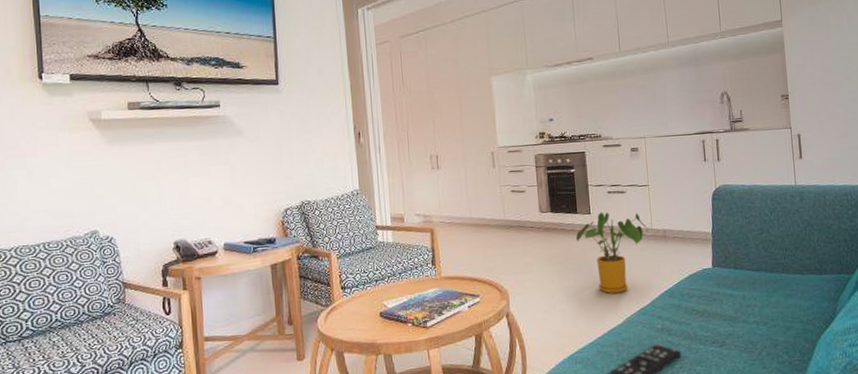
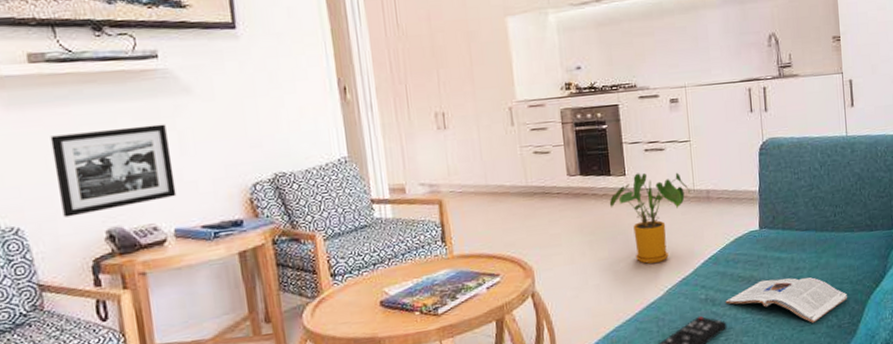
picture frame: none [139,159,227,230] -> present [50,124,177,218]
magazine: none [680,314,798,358] -> present [725,277,848,323]

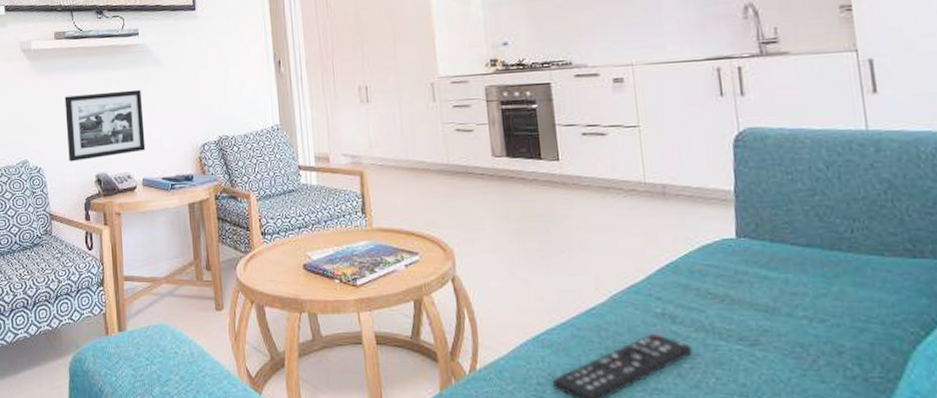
house plant: present [609,172,690,264] -> none [539,159,640,264]
magazine: present [725,277,848,323] -> none [689,301,878,368]

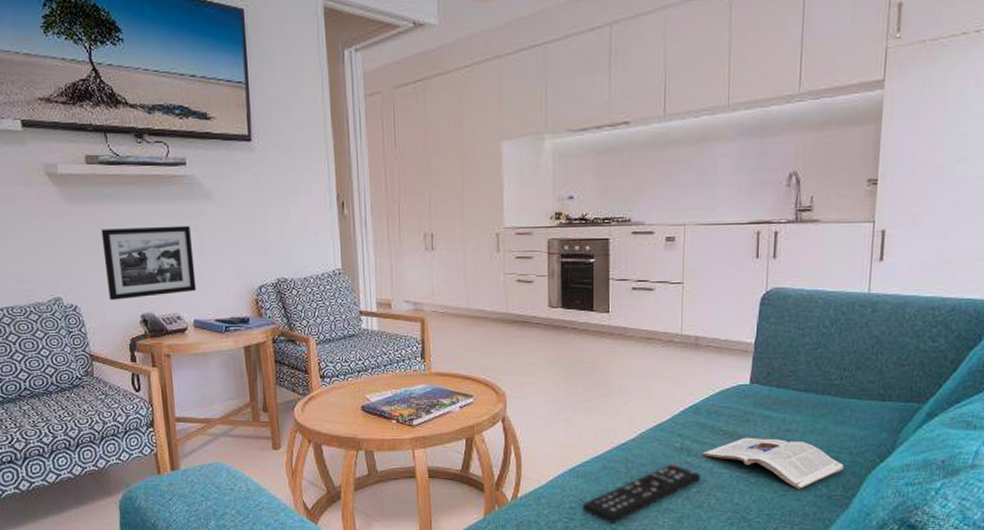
magazine: none [689,301,878,368] -> present [702,437,845,489]

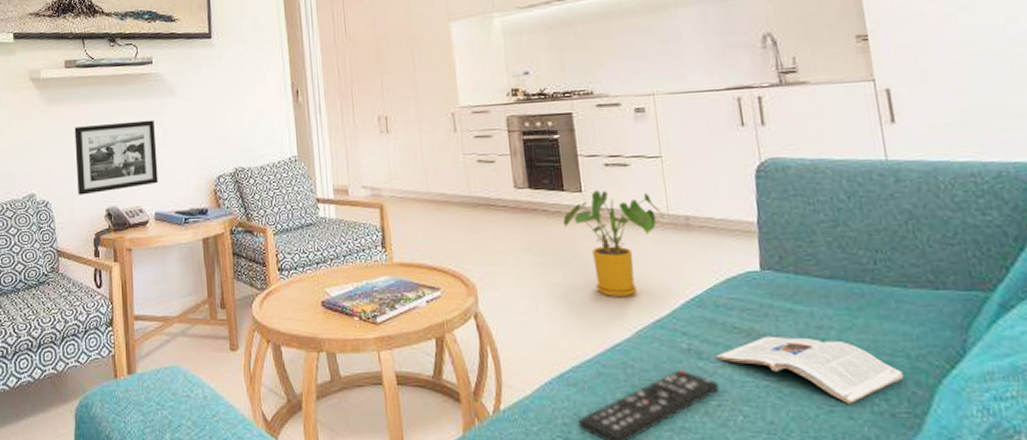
house plant: none [589,311,677,405] -> present [562,190,663,298]

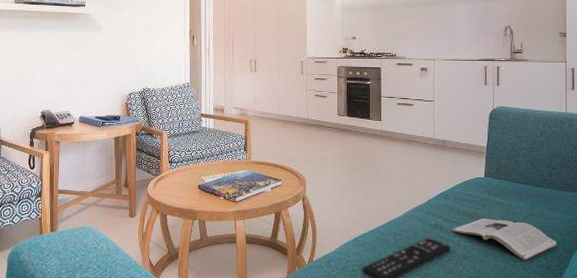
picture frame: present [74,120,158,195] -> none [19,48,84,100]
house plant: present [562,190,663,298] -> none [367,120,430,191]

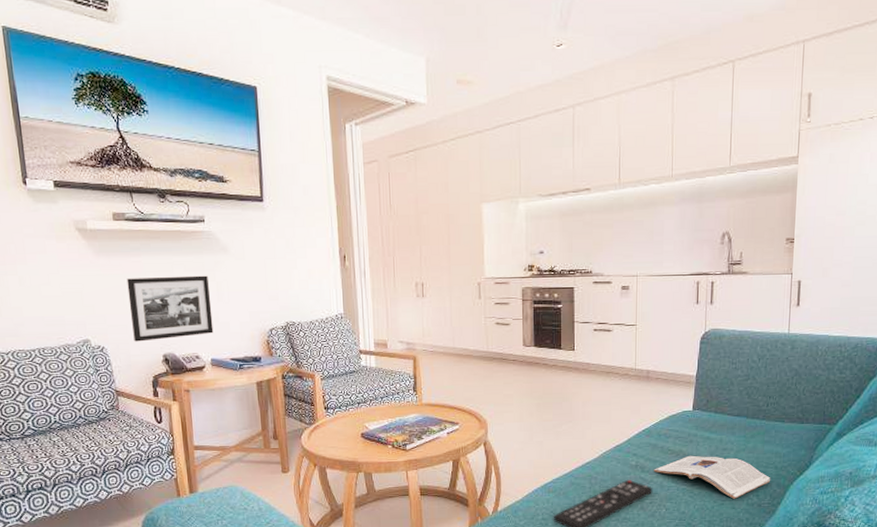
picture frame: none [19,48,84,100] -> present [126,275,214,342]

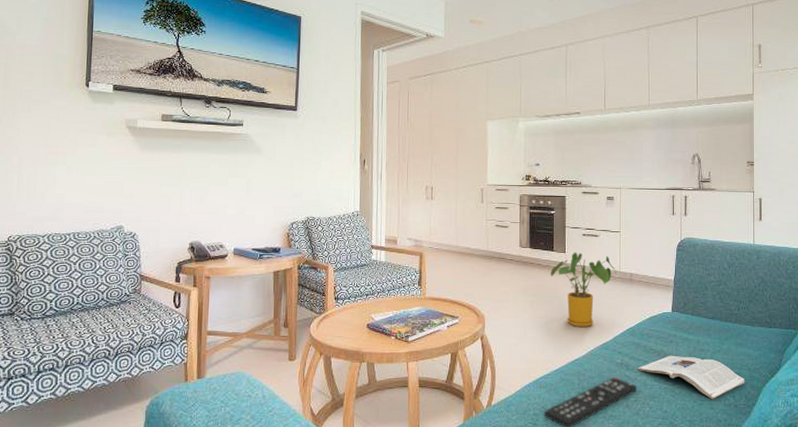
picture frame: present [126,275,214,342] -> none [164,172,241,230]
house plant: none [557,349,631,430] -> present [550,252,616,328]

